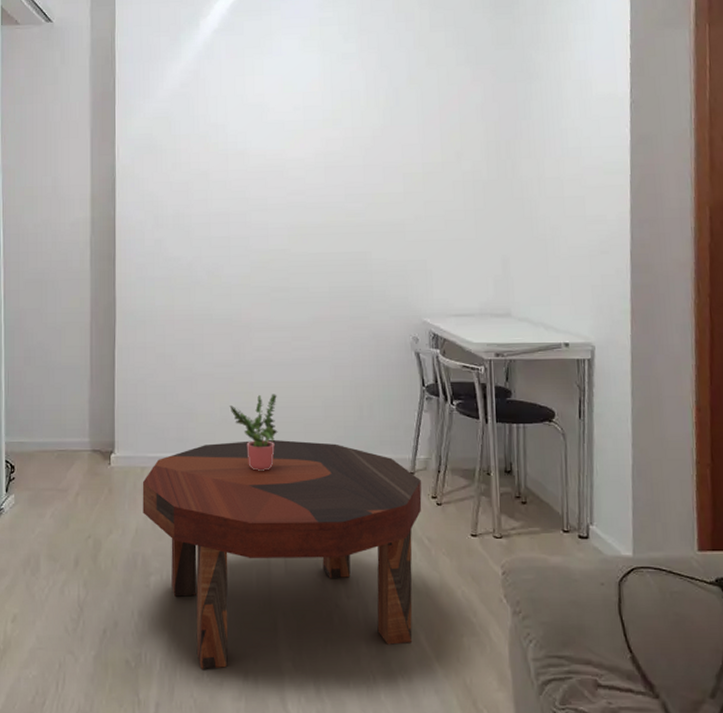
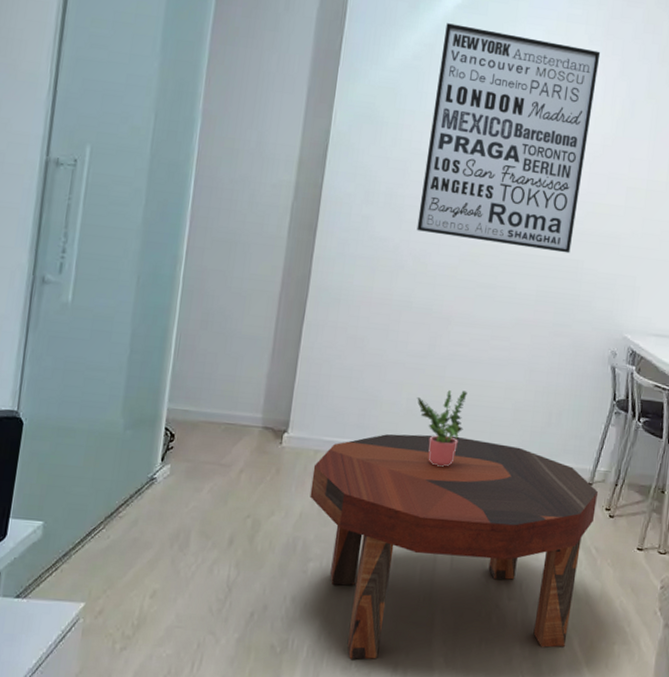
wall art: none [206,47,357,247] -> present [416,23,601,254]

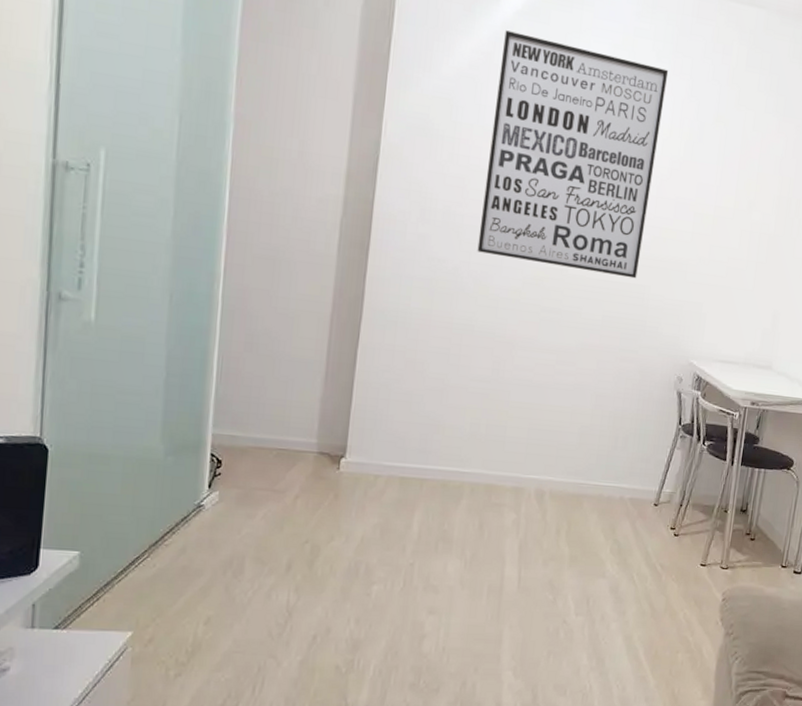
coffee table: present [310,433,598,660] -> none [371,458,663,676]
potted plant: present [417,390,468,467] -> none [481,415,533,490]

